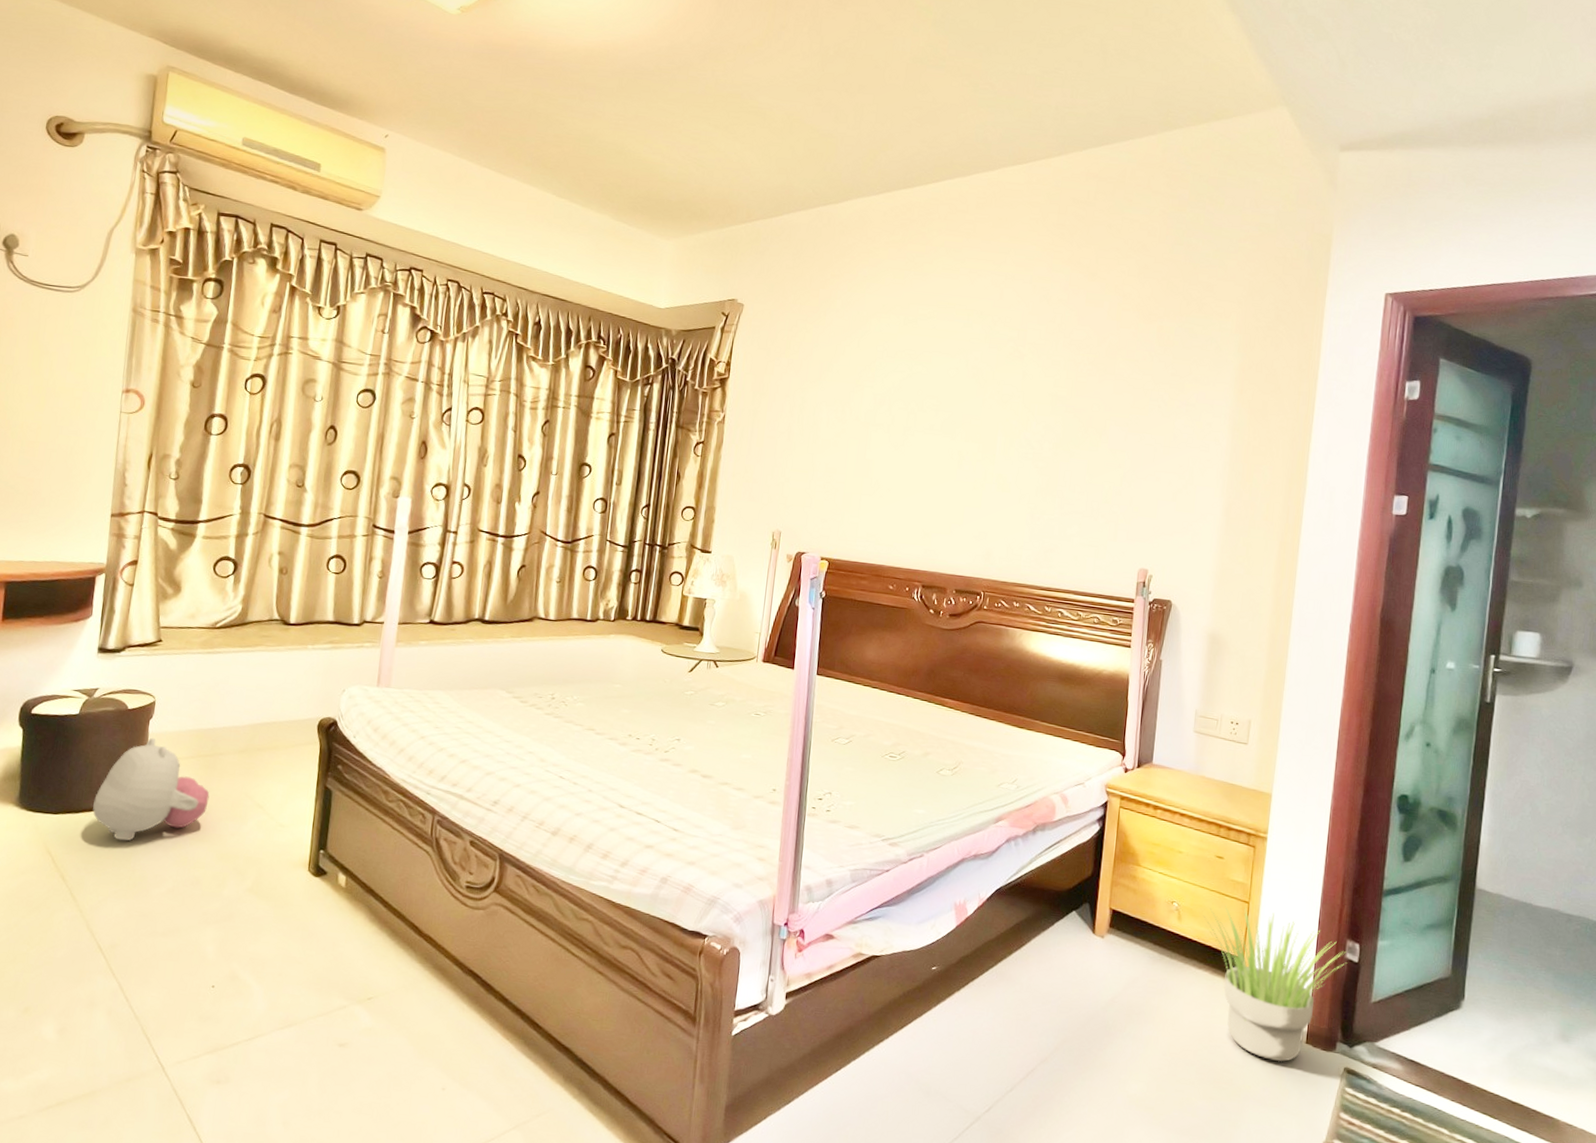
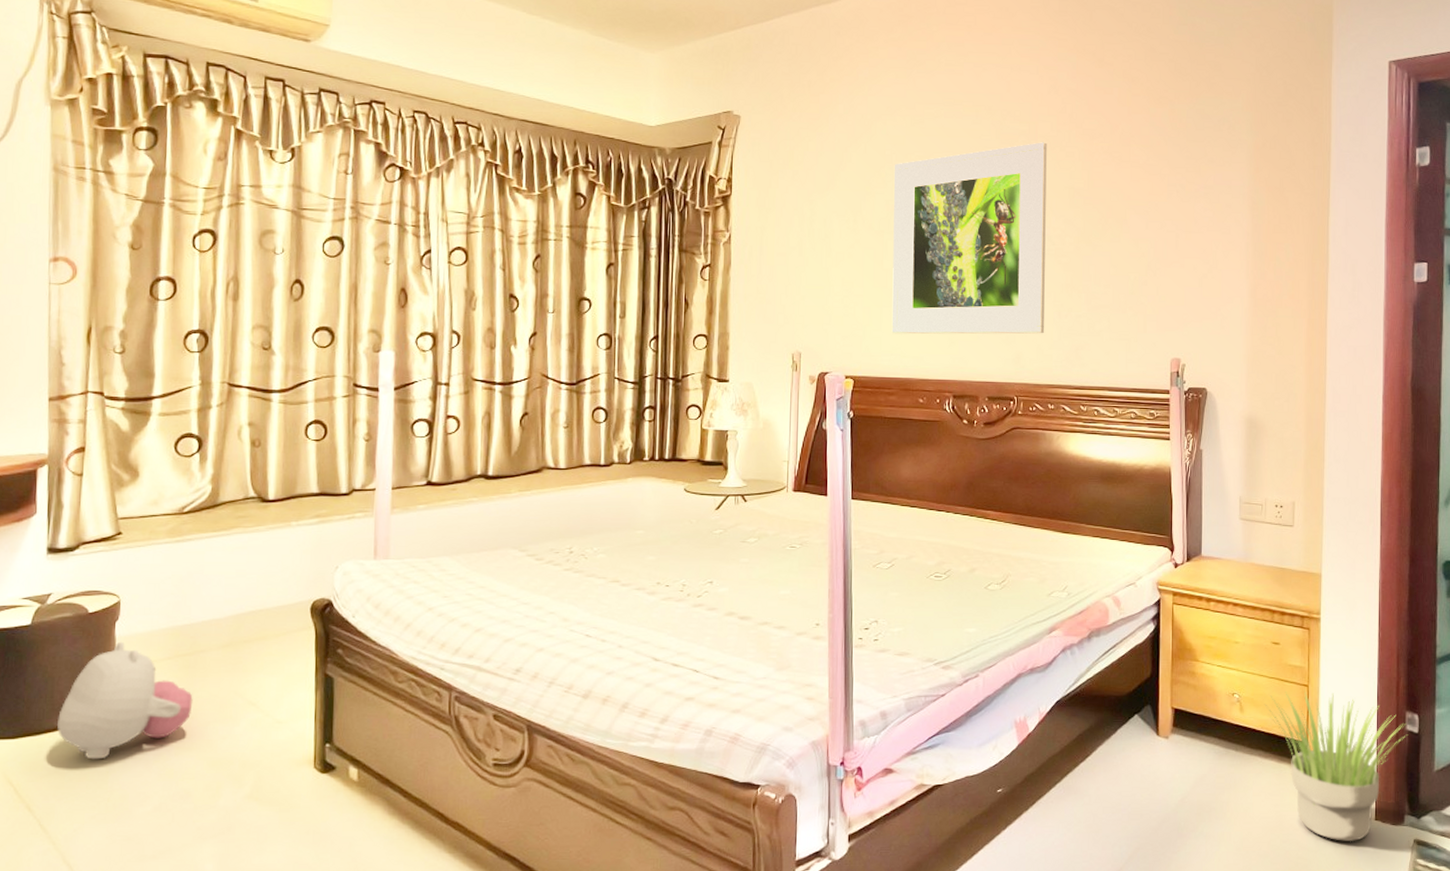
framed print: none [868,349,1034,534] -> present [891,142,1047,334]

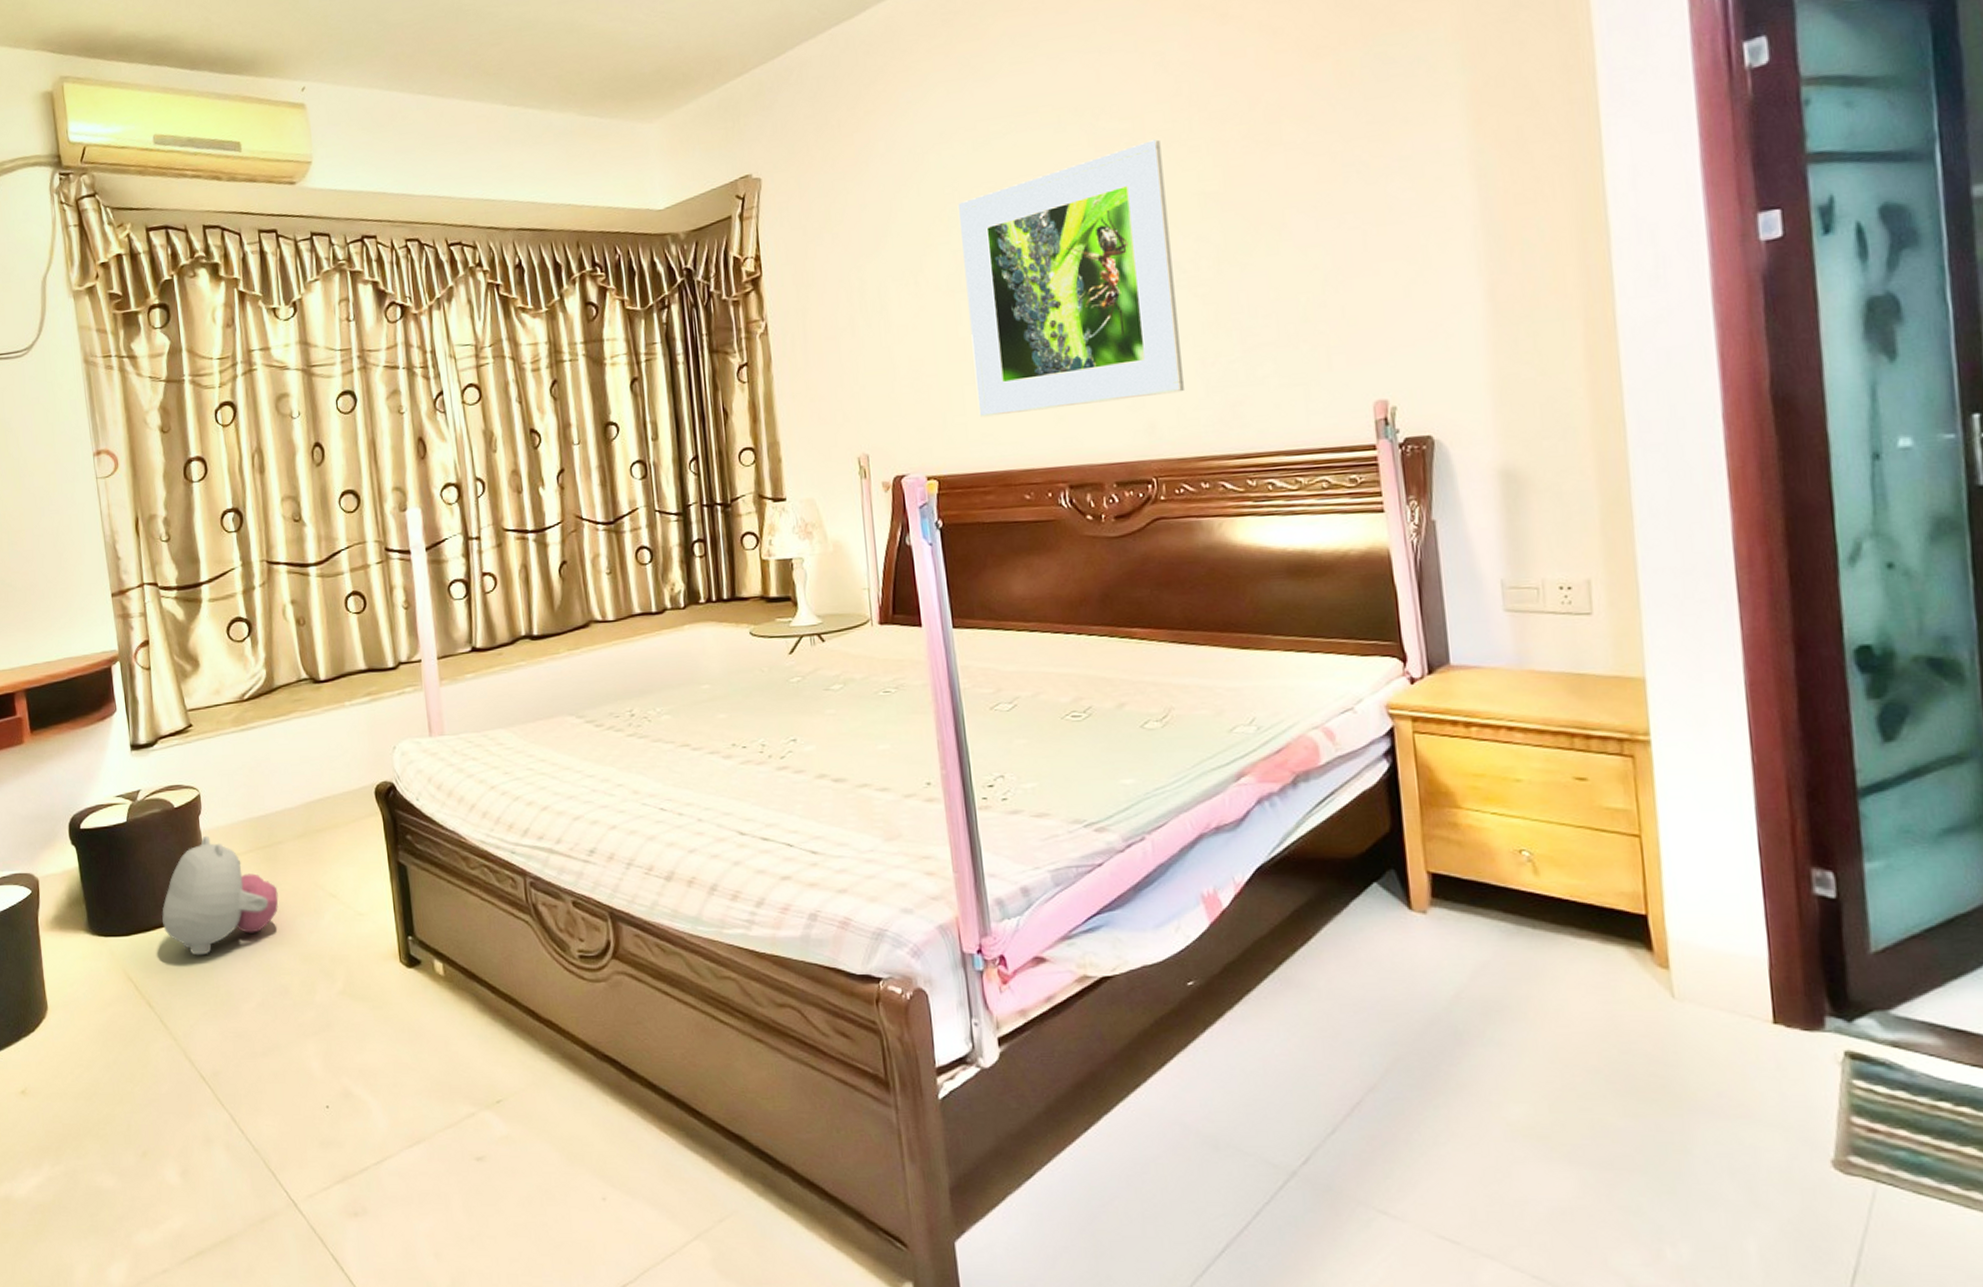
potted plant: present [1264,689,1408,842] -> none [1571,841,1817,1055]

